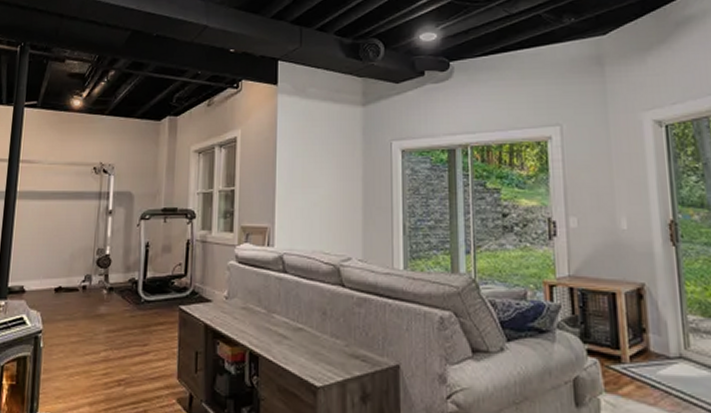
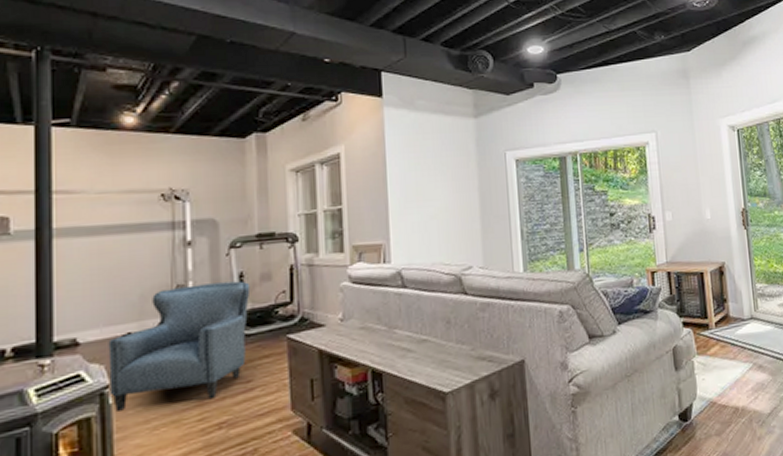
armchair: none [41,250,154,356] -> present [108,281,251,413]

